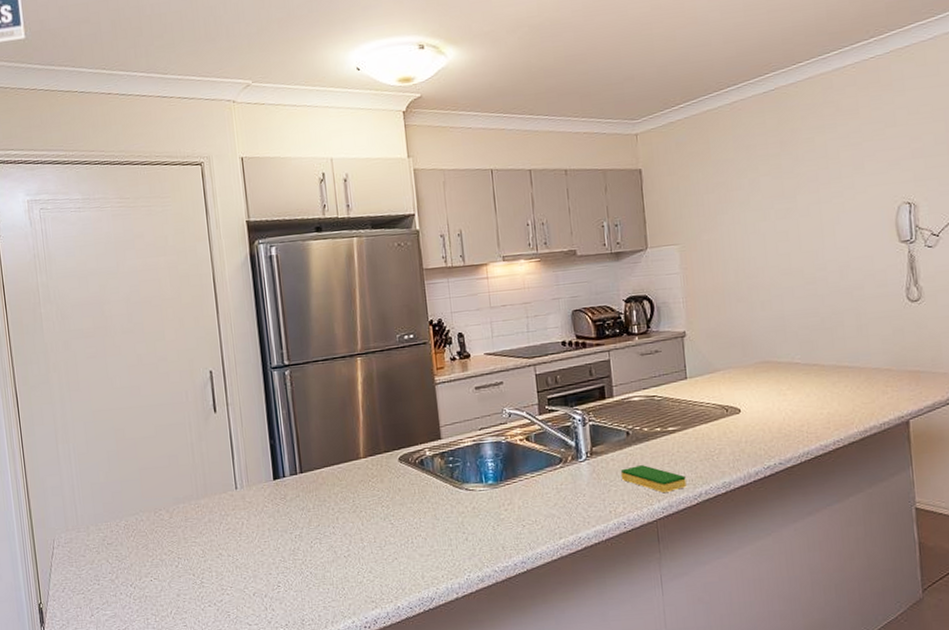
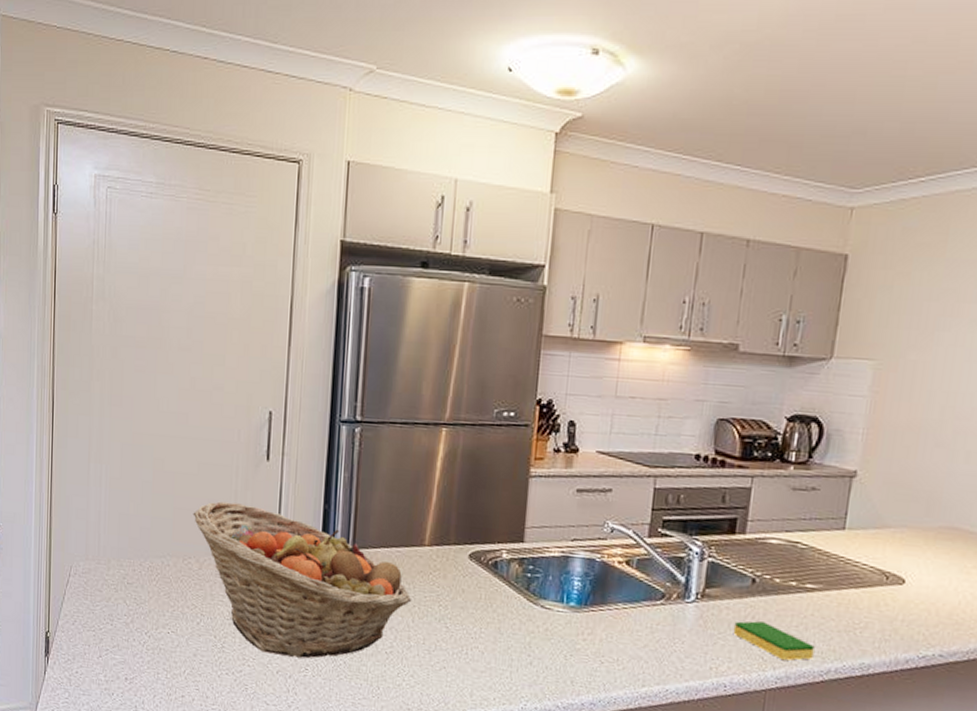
fruit basket: none [157,453,357,580] -> present [193,501,411,658]

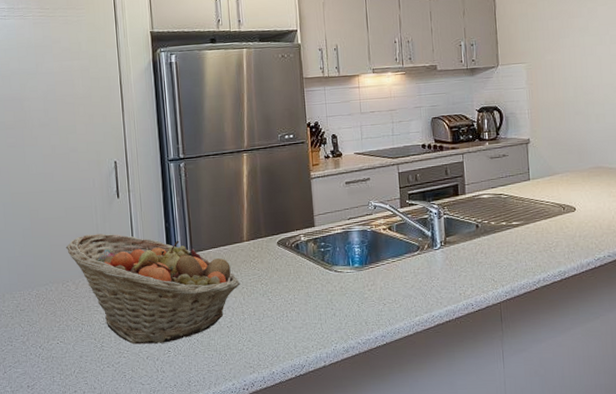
dish sponge: present [733,621,815,660] -> none [470,254,527,278]

